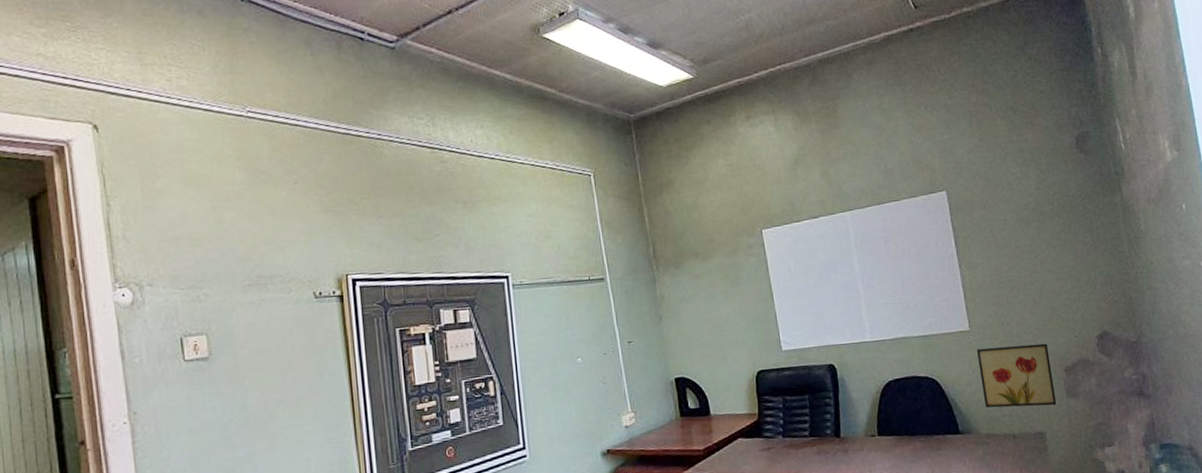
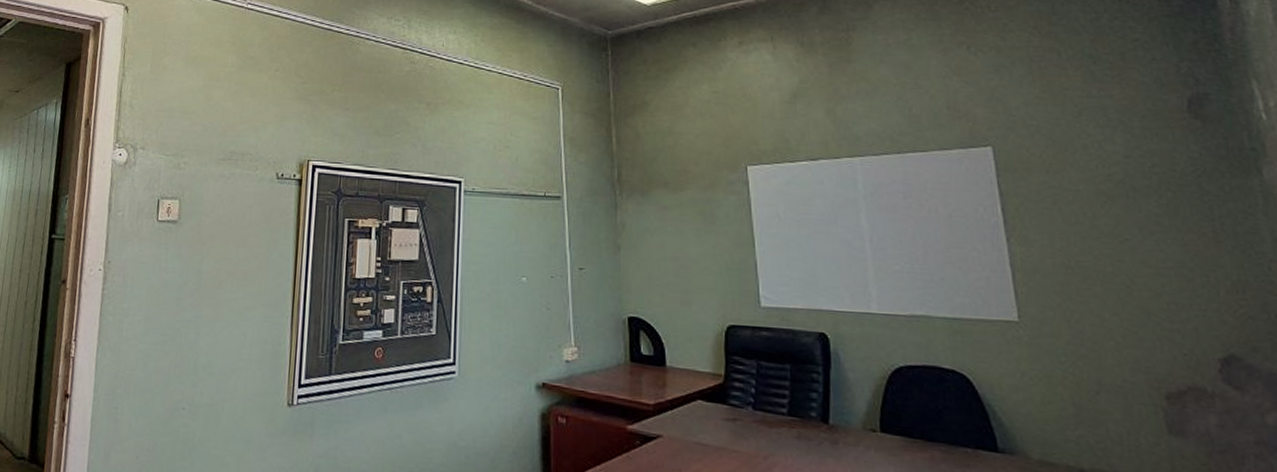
wall art: present [977,343,1057,408] -> none [1029,347,1152,443]

